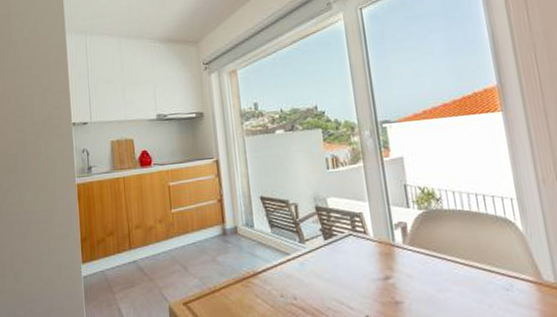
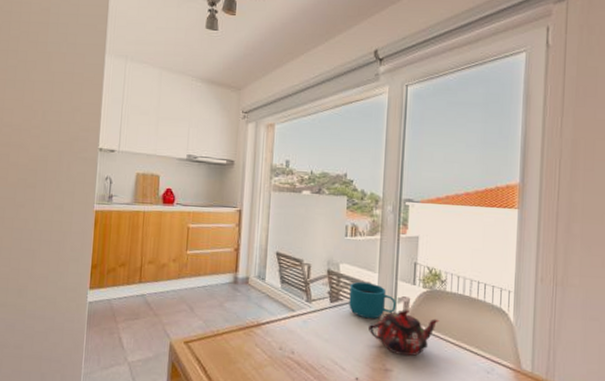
cup: none [341,212,394,251] -> present [349,281,397,319]
teapot: none [369,235,443,285] -> present [368,310,440,357]

